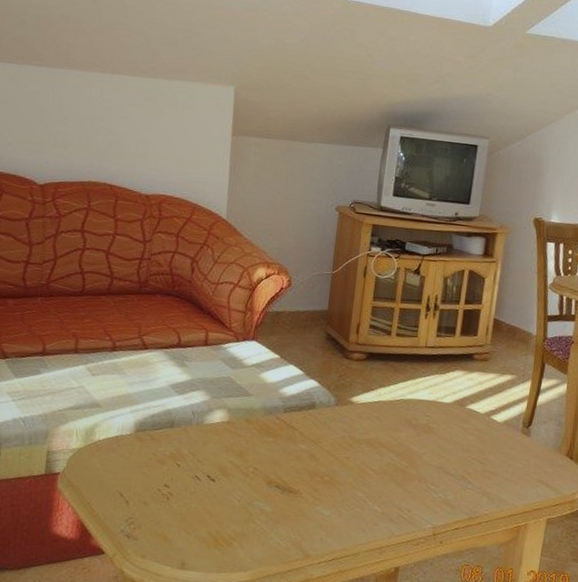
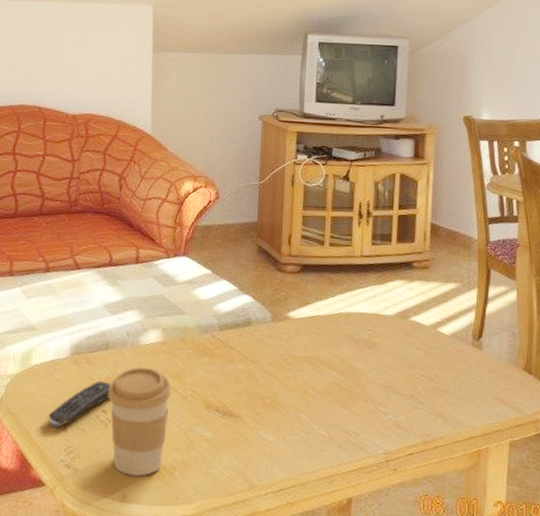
remote control: none [110,456,175,500] -> present [48,380,111,428]
coffee cup: none [170,444,234,546] -> present [108,366,172,476]

